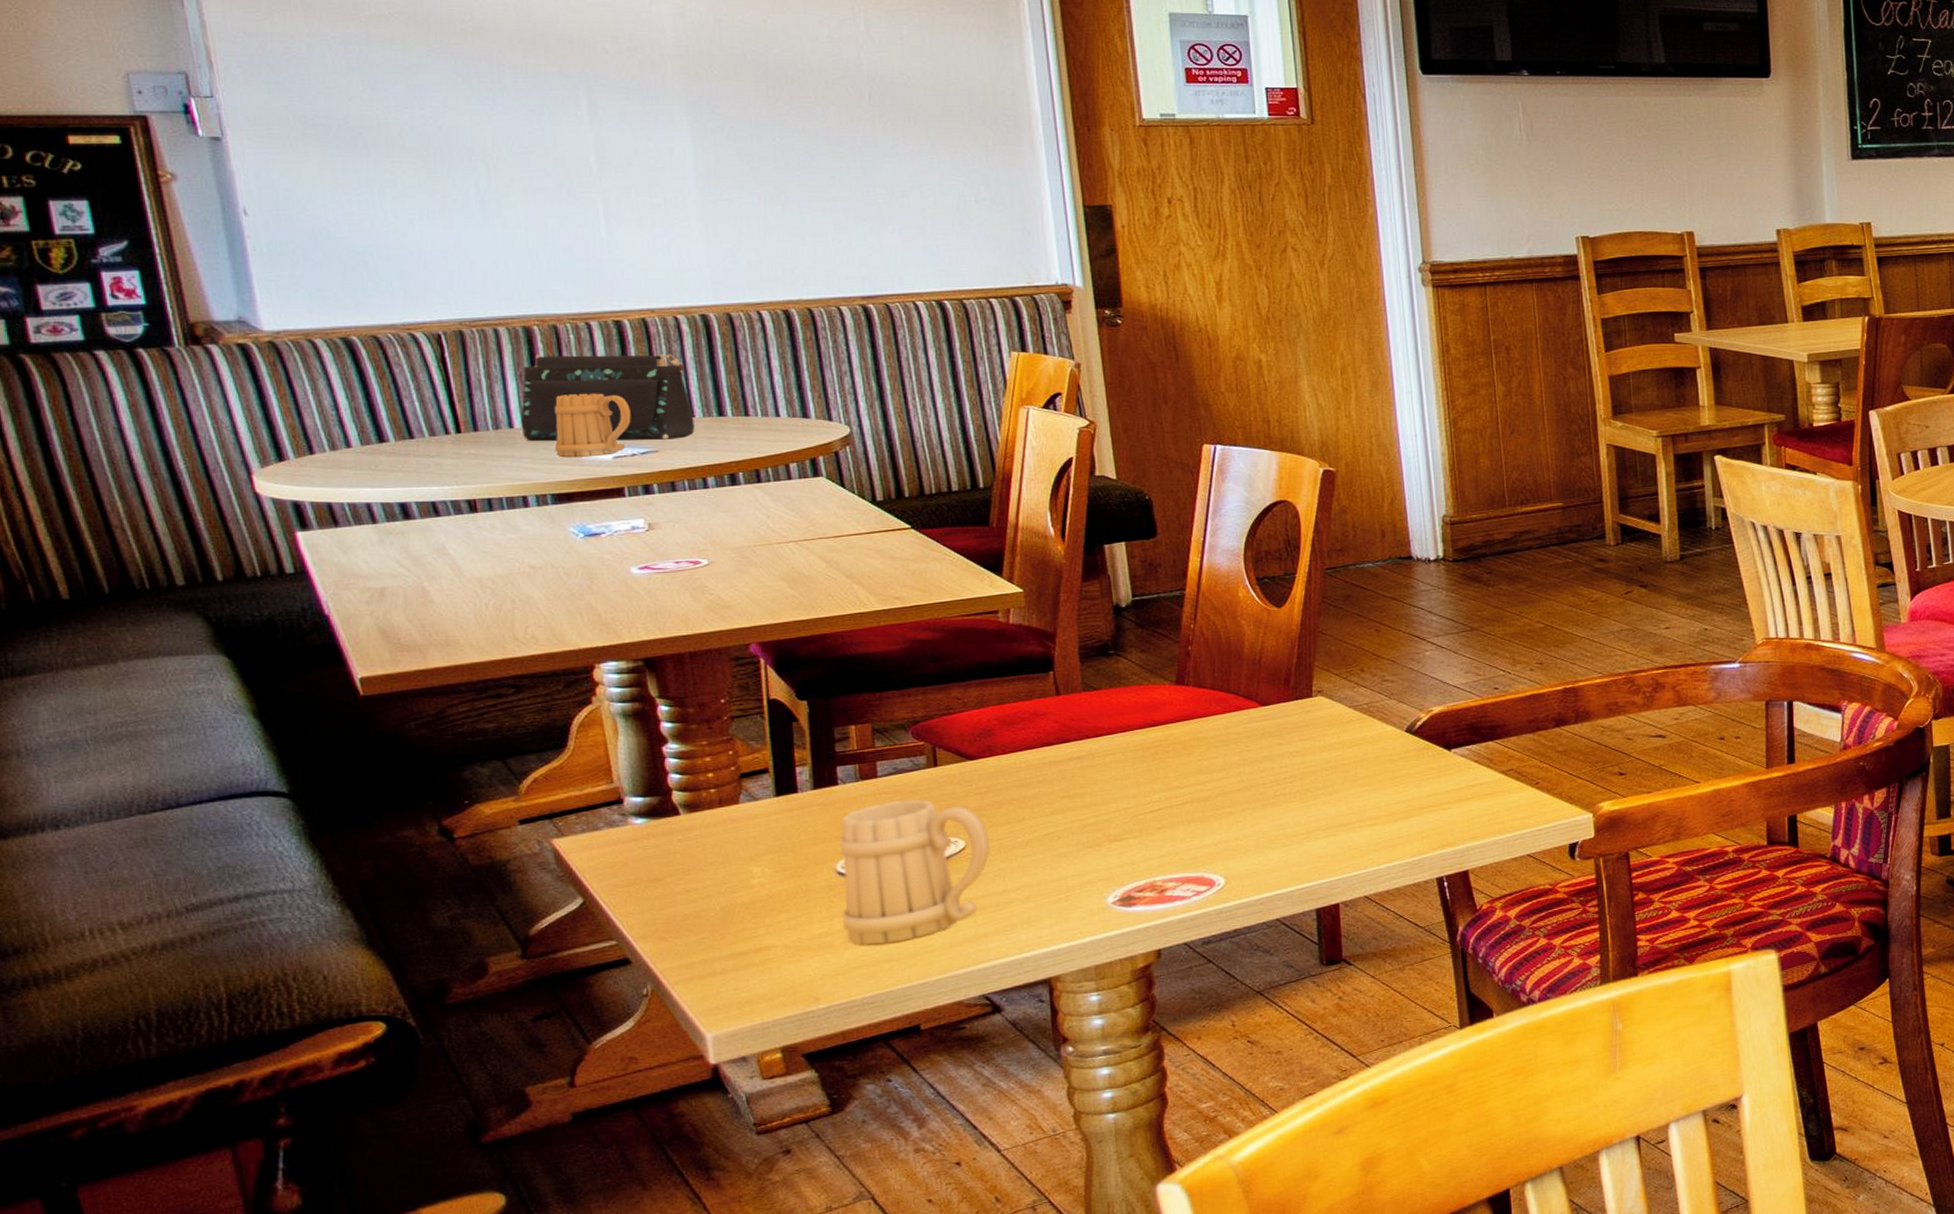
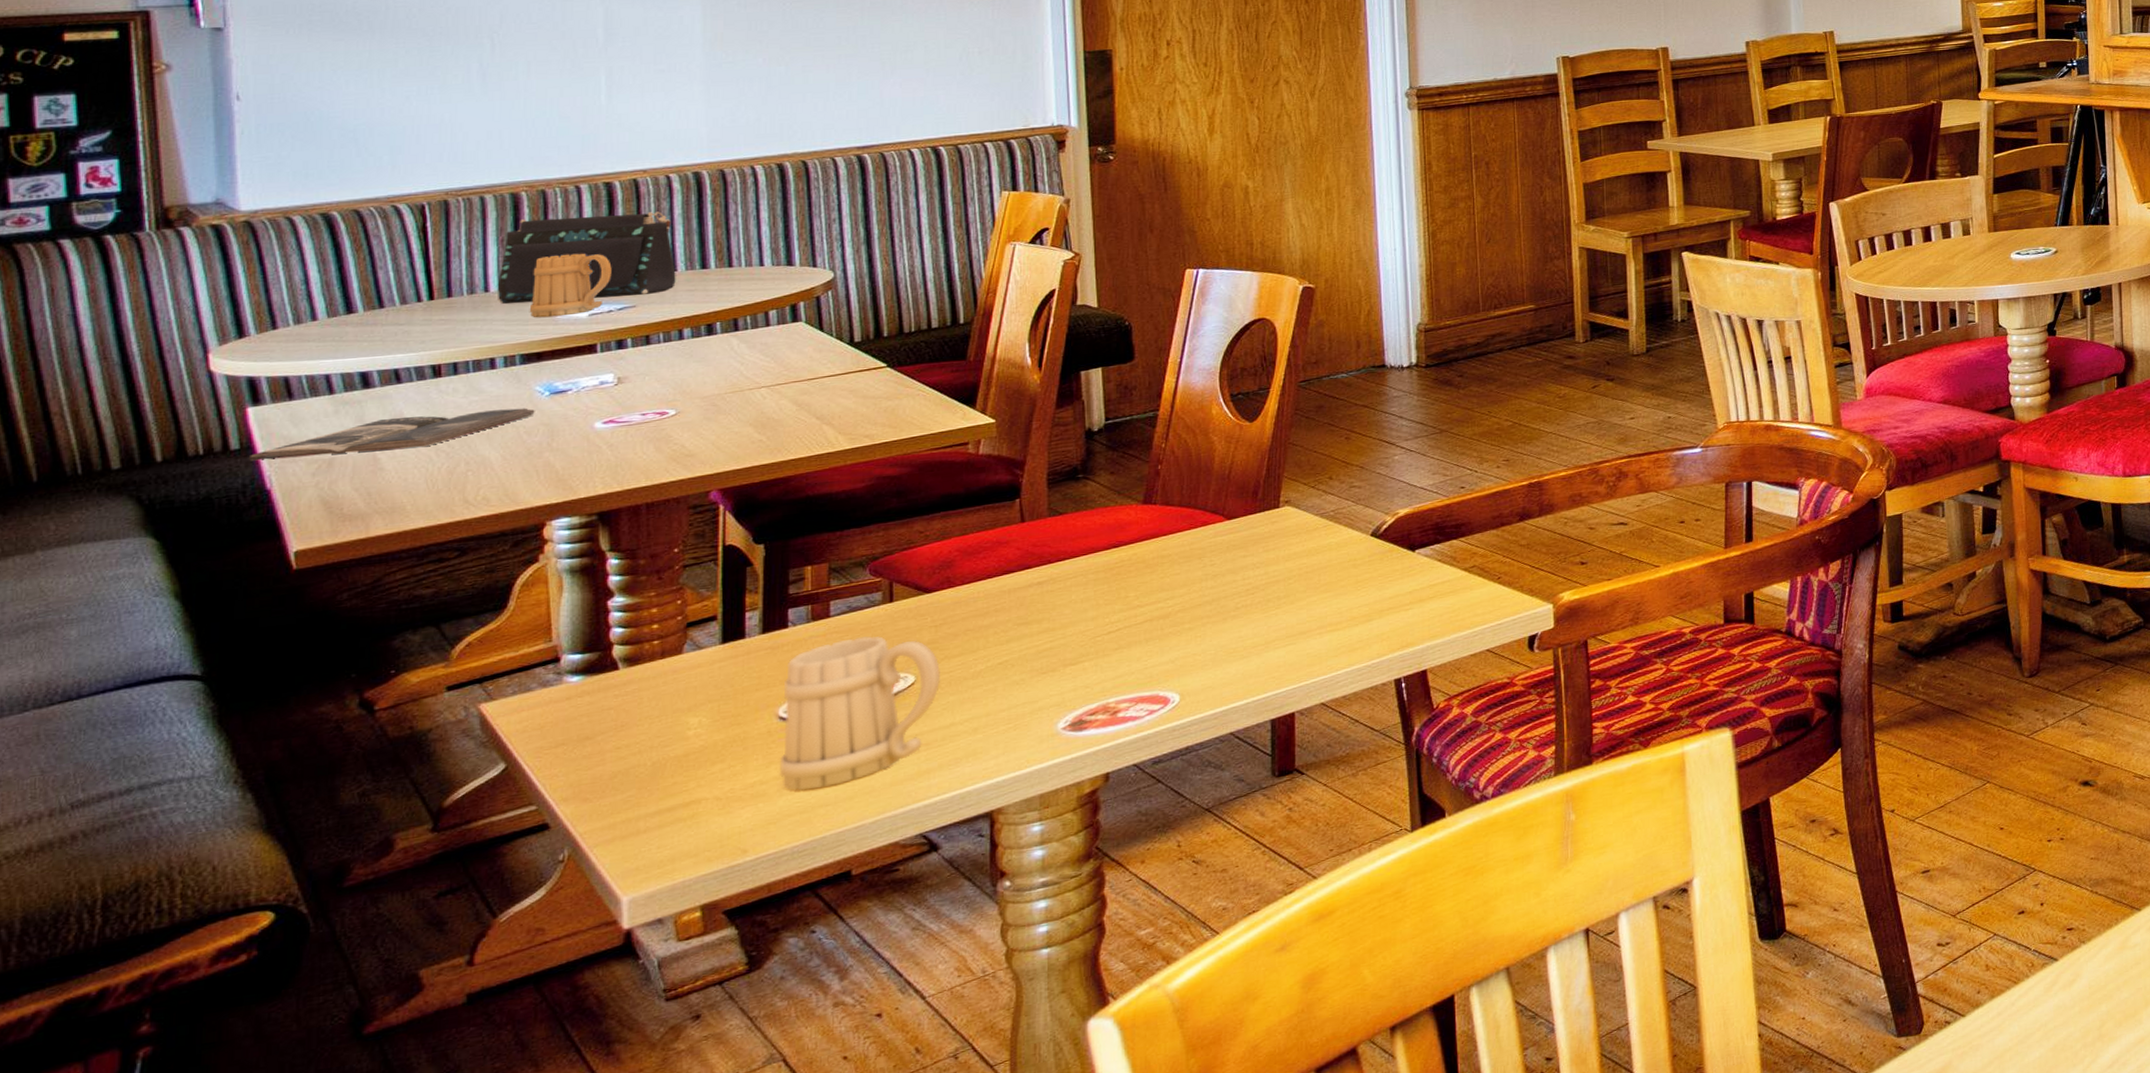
magazine: none [304,548,572,586] -> present [248,408,535,461]

